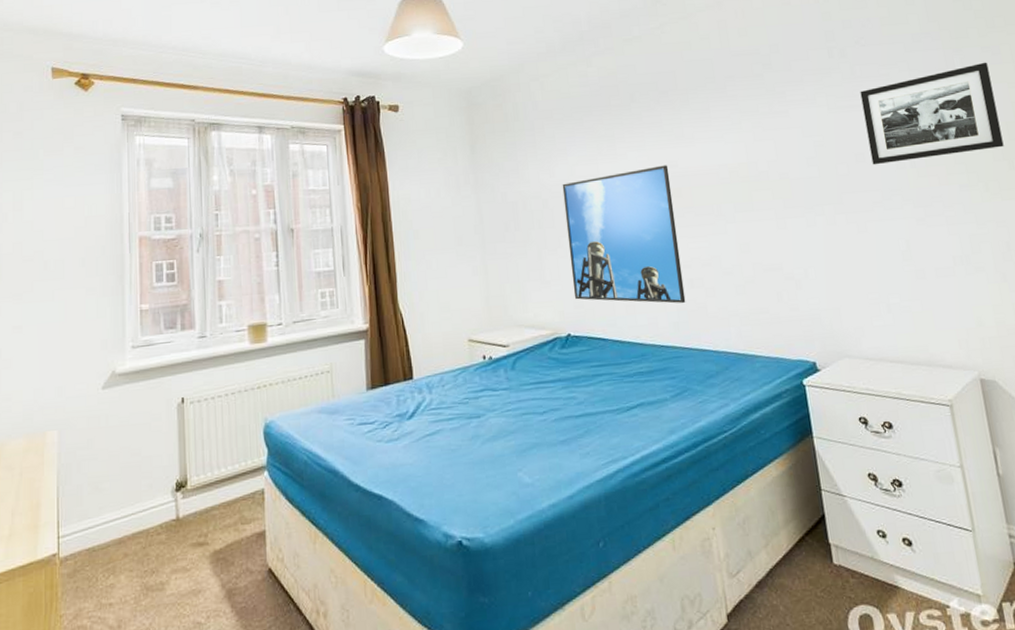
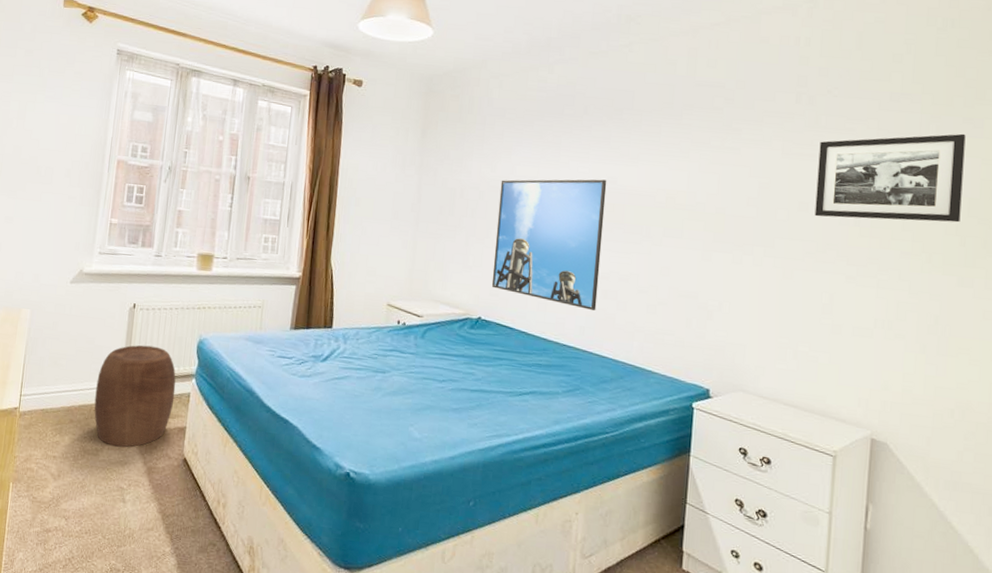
stool: none [150,442,247,574] -> present [94,345,176,447]

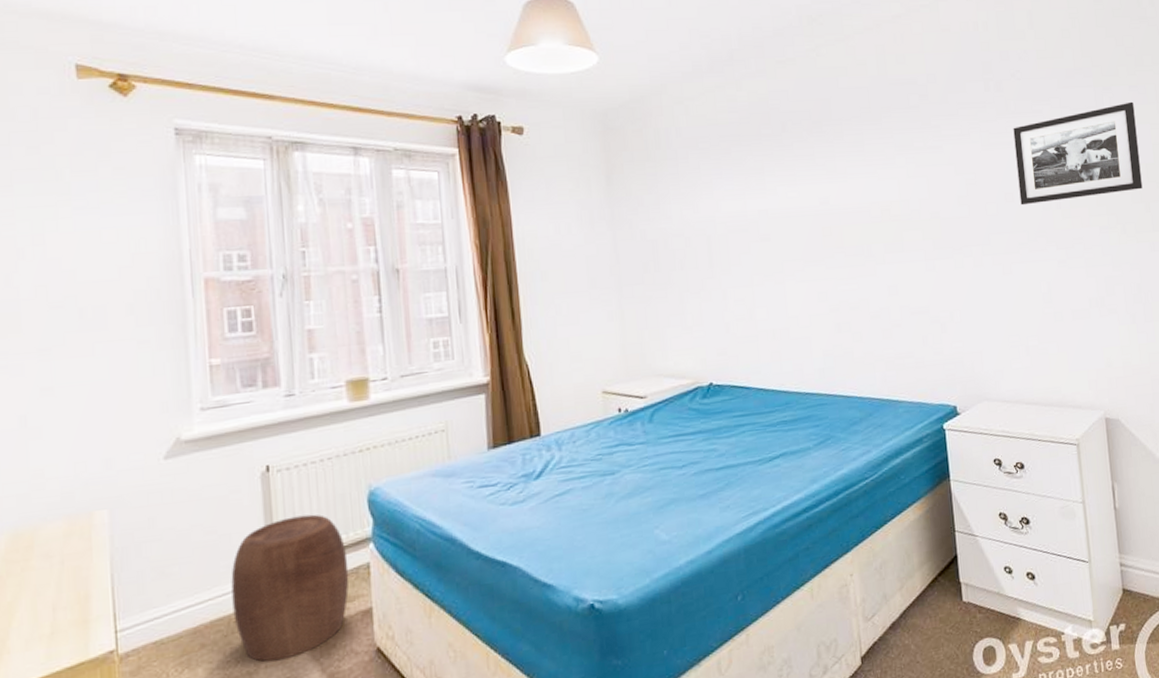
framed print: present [491,179,607,310] -> none [706,202,833,349]

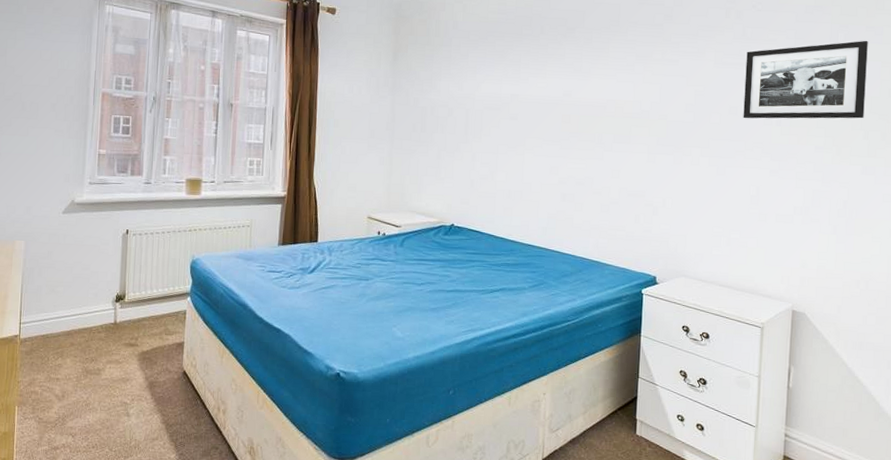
stool: present [231,514,349,662] -> none [93,268,172,365]

